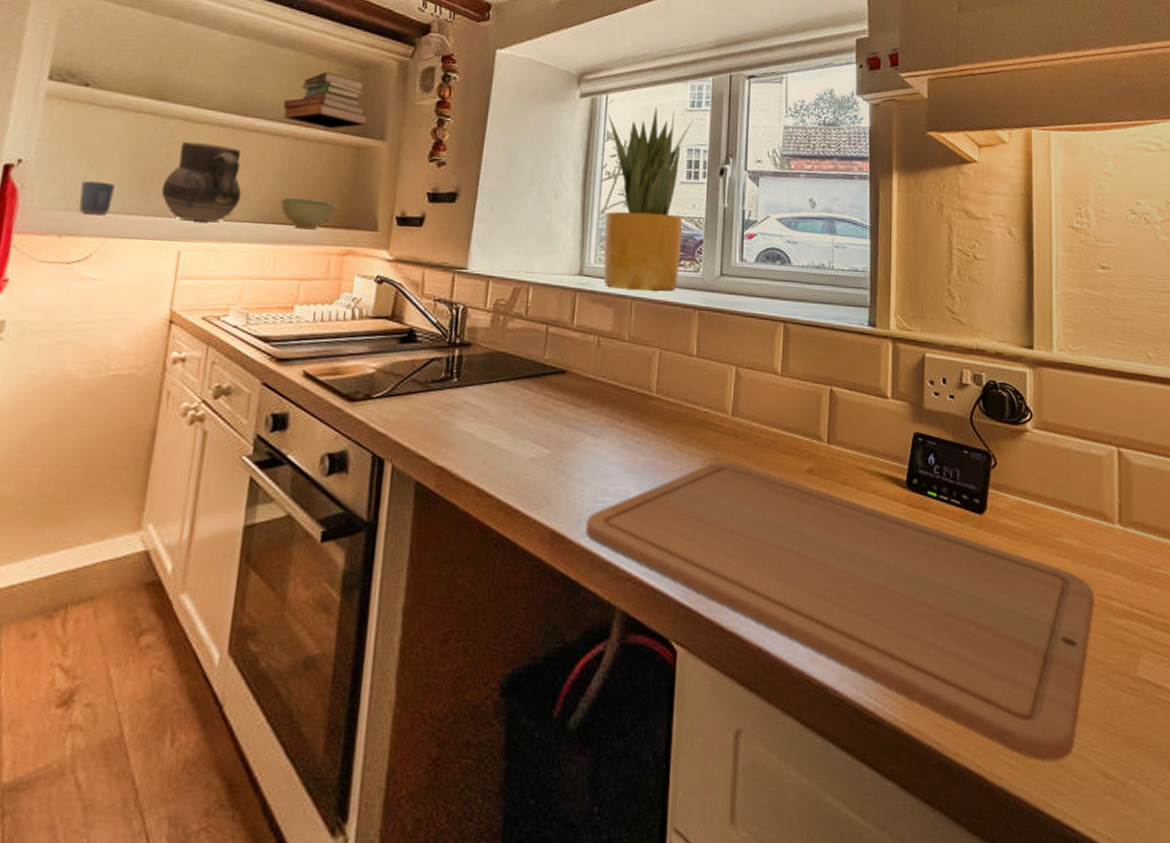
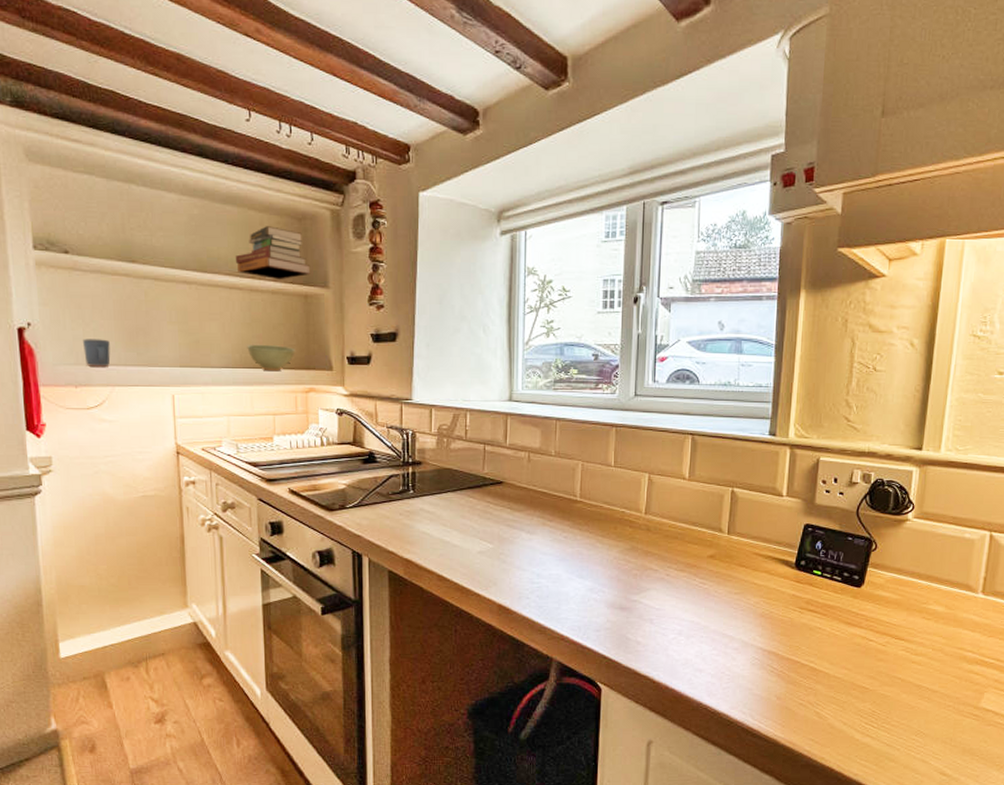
ceramic jug: present [161,141,242,222] -> none [148,298,214,369]
chopping board: present [586,462,1094,761] -> none [526,551,951,763]
planter: present [603,107,695,291] -> none [527,240,609,412]

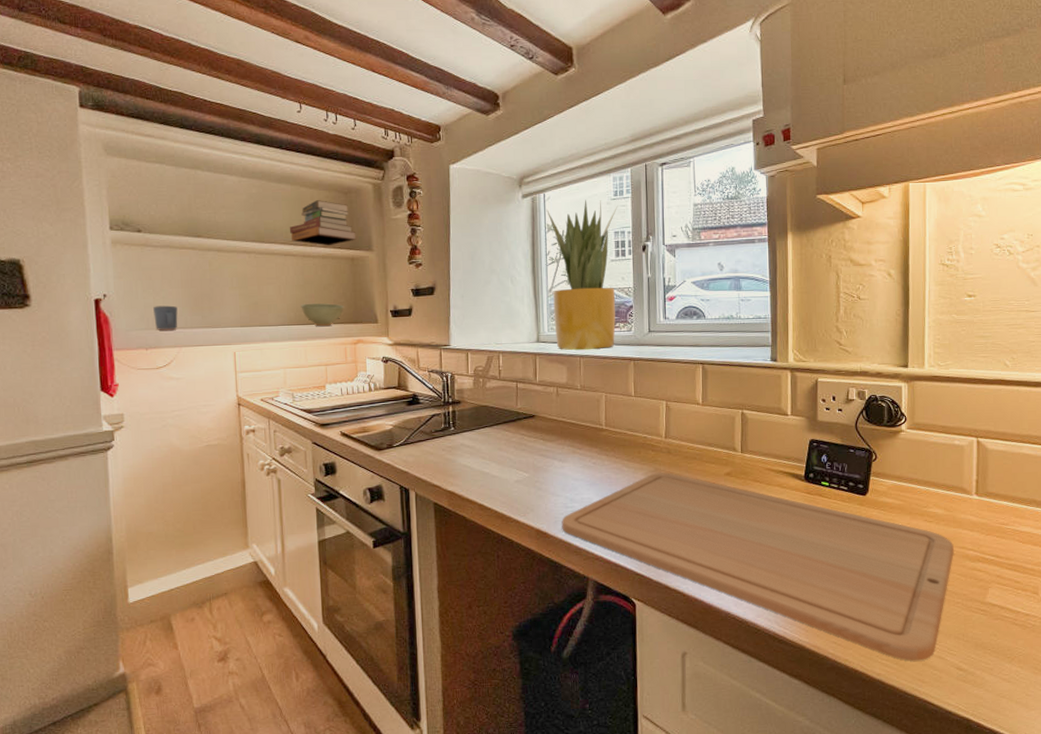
chopping board: none [526,551,951,763] -> present [562,472,954,661]
planter: none [527,240,609,412] -> present [546,199,618,350]

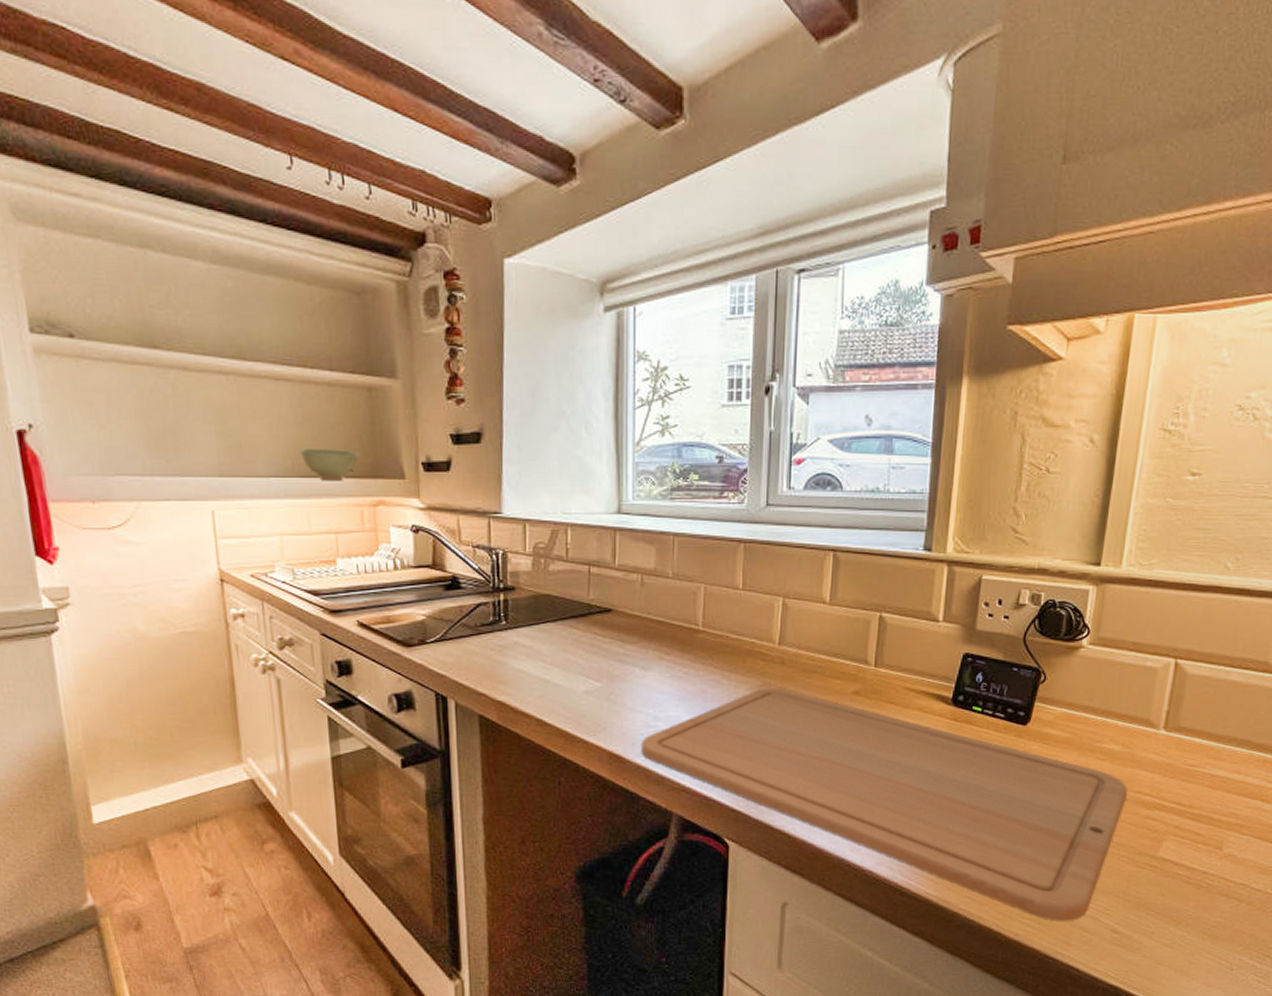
mug: present [153,305,178,330] -> none [98,443,134,477]
books: present [289,200,356,246] -> none [281,302,374,369]
planter: present [546,199,618,350] -> none [637,317,736,525]

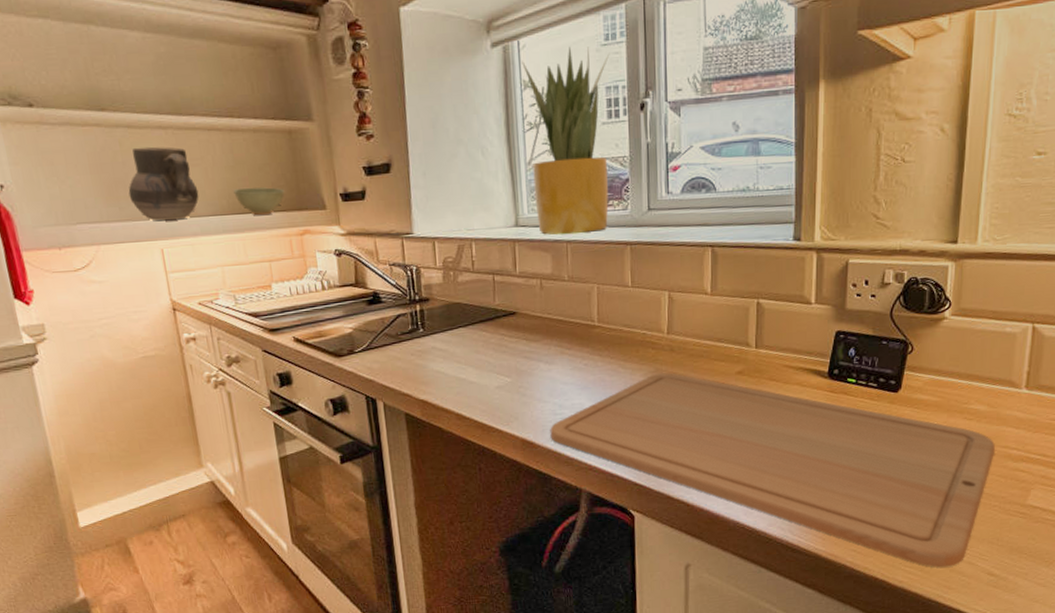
ceramic jug: none [178,393,260,479] -> present [128,146,199,221]
planter: none [637,317,736,525] -> present [522,46,610,235]

